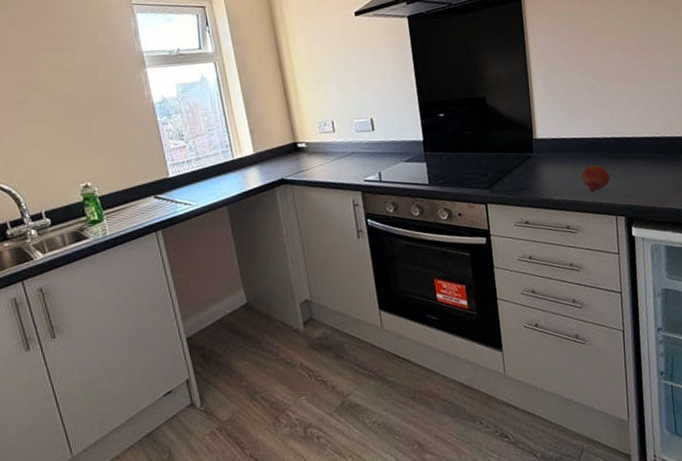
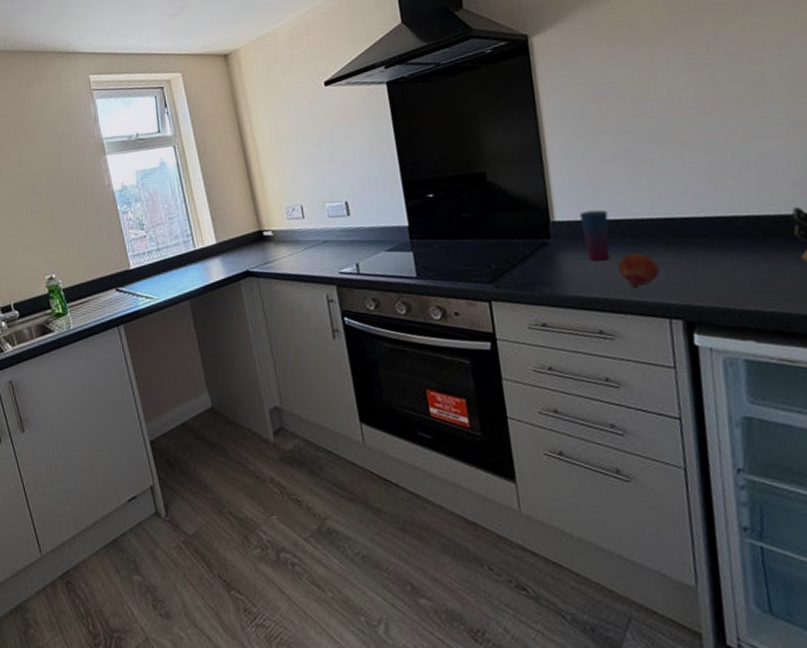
cup: none [555,130,576,171] -> present [580,209,610,261]

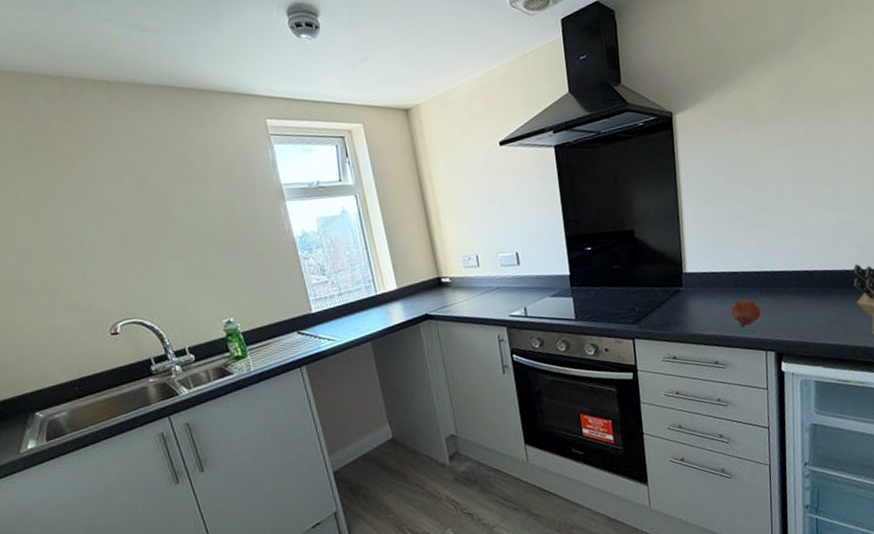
cup: present [580,209,610,261] -> none [706,263,727,306]

